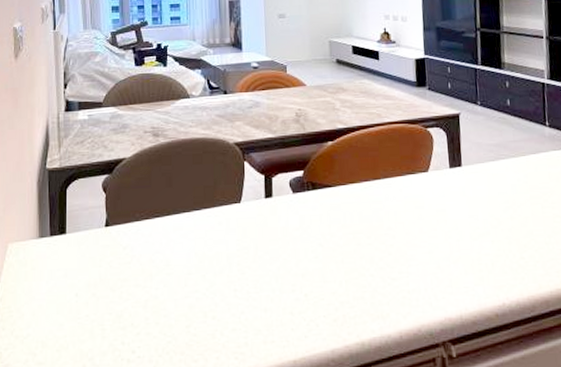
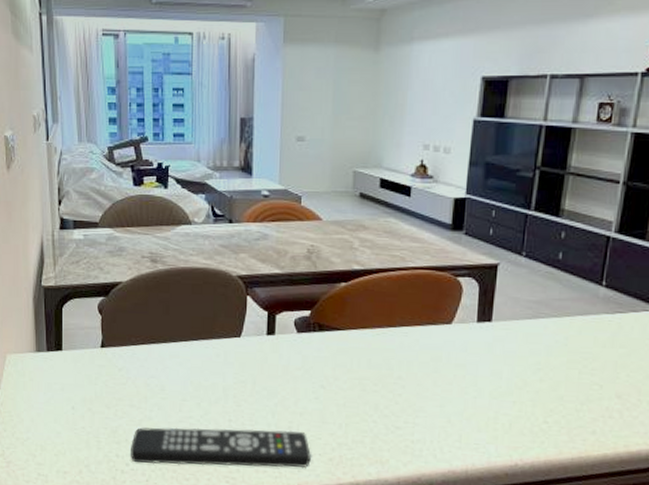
remote control: none [137,294,317,349] -> present [131,427,312,469]

